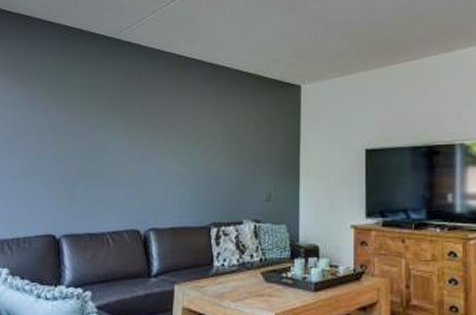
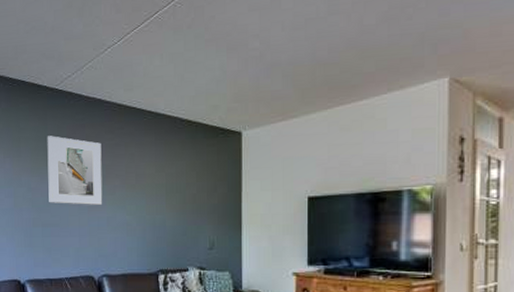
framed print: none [96,83,158,154] -> present [47,135,103,205]

